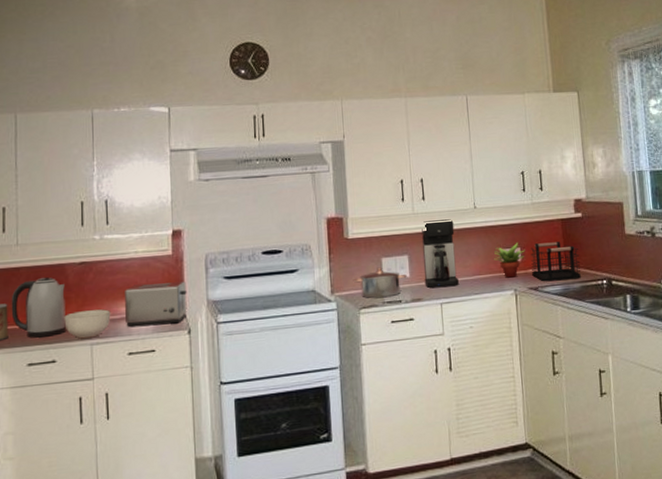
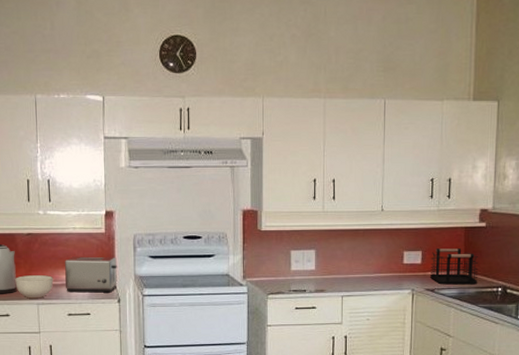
cooking pot: present [353,267,407,299] -> none [263,258,313,287]
coffee maker: present [422,219,459,289] -> none [328,219,361,282]
succulent plant: present [494,242,525,278] -> none [395,245,426,278]

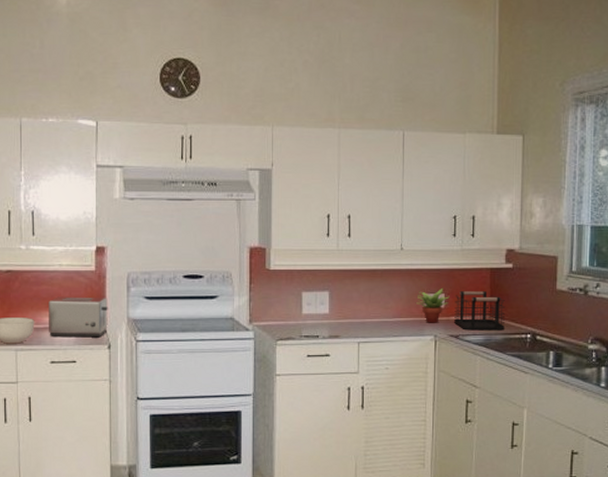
succulent plant: none [395,245,426,278] -> present [416,287,450,323]

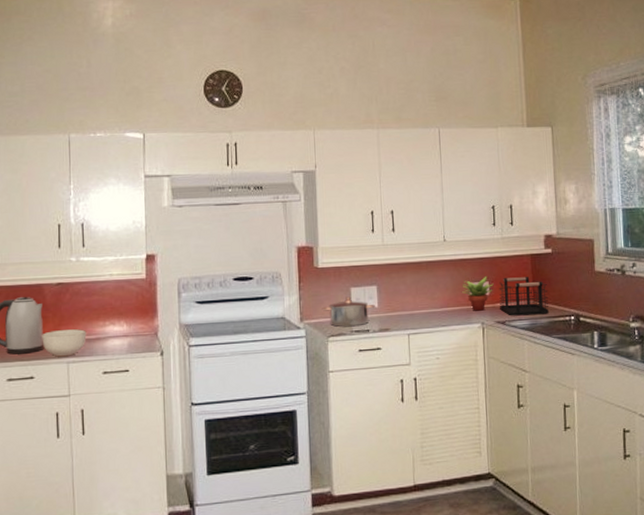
toaster: present [49,296,108,338] -> none [100,304,160,347]
cooking pot: none [272,301,326,332] -> present [322,296,375,327]

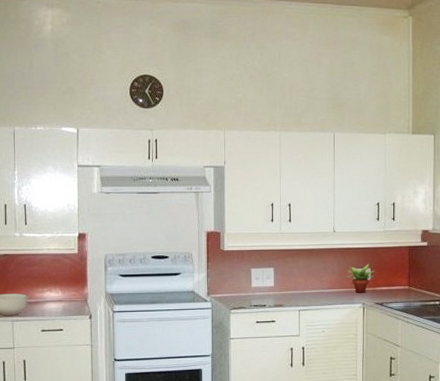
cooking pot: present [322,296,375,327] -> none [226,276,272,302]
dish rack: present [499,277,549,316] -> none [379,266,421,299]

